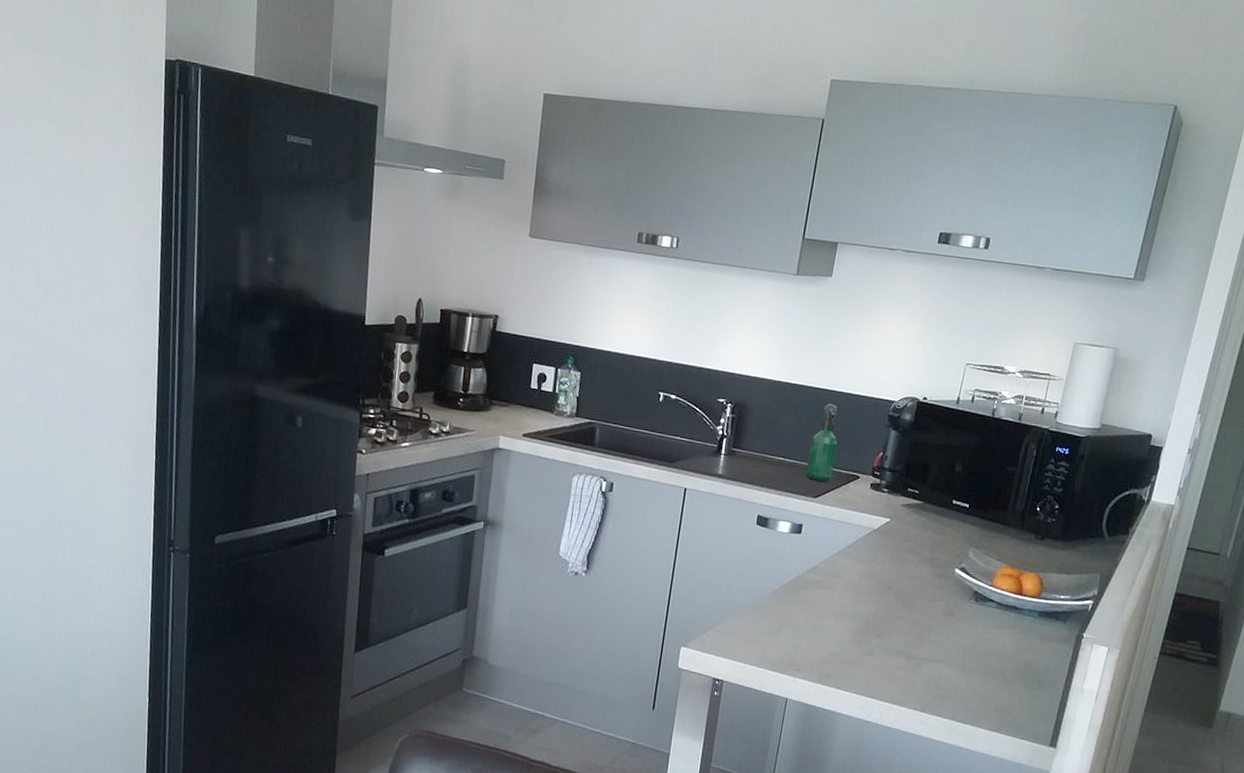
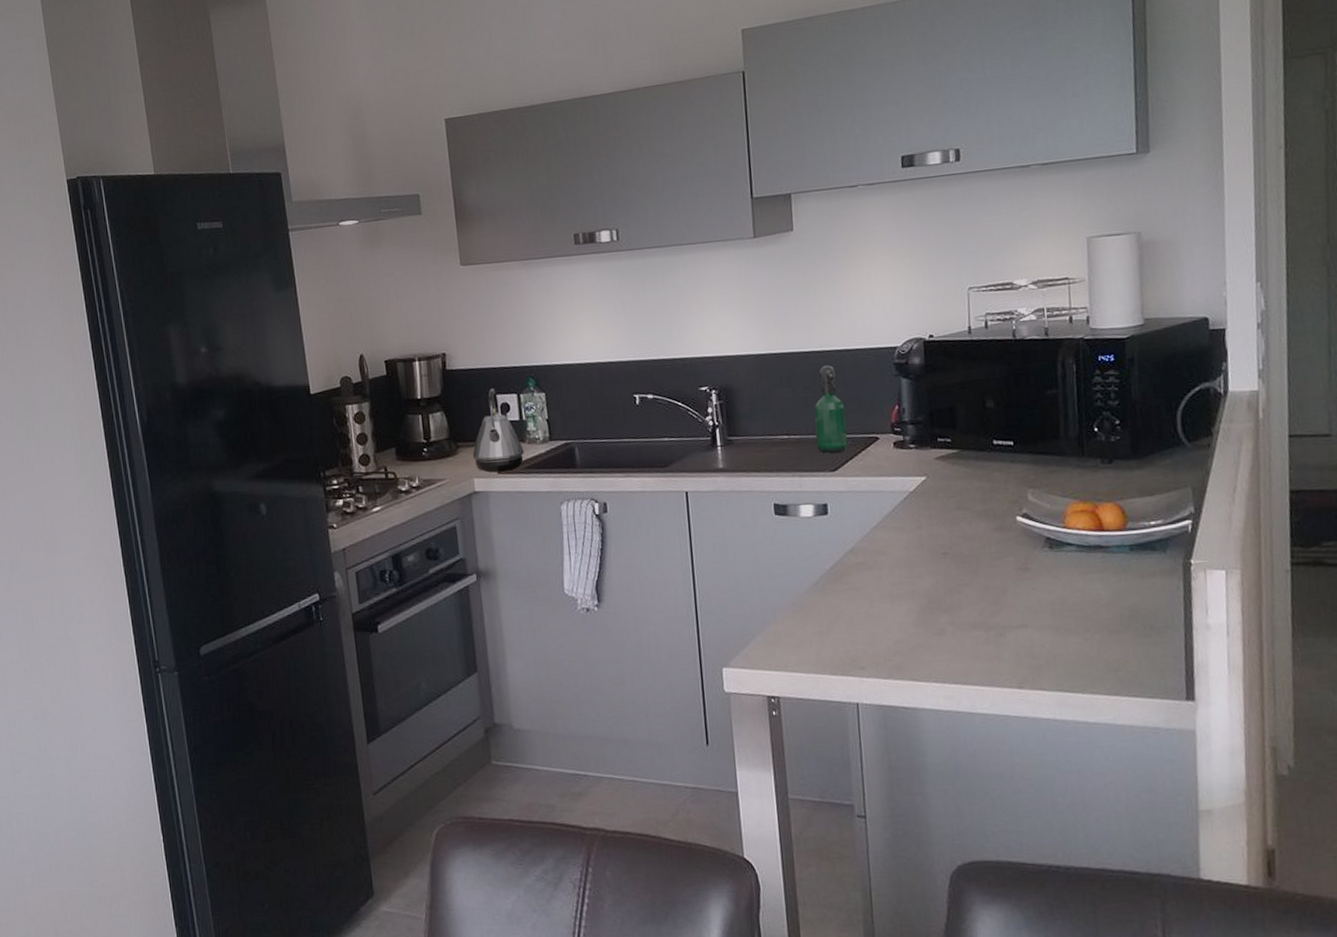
kettle: none [503,357,551,436] -> present [472,388,524,472]

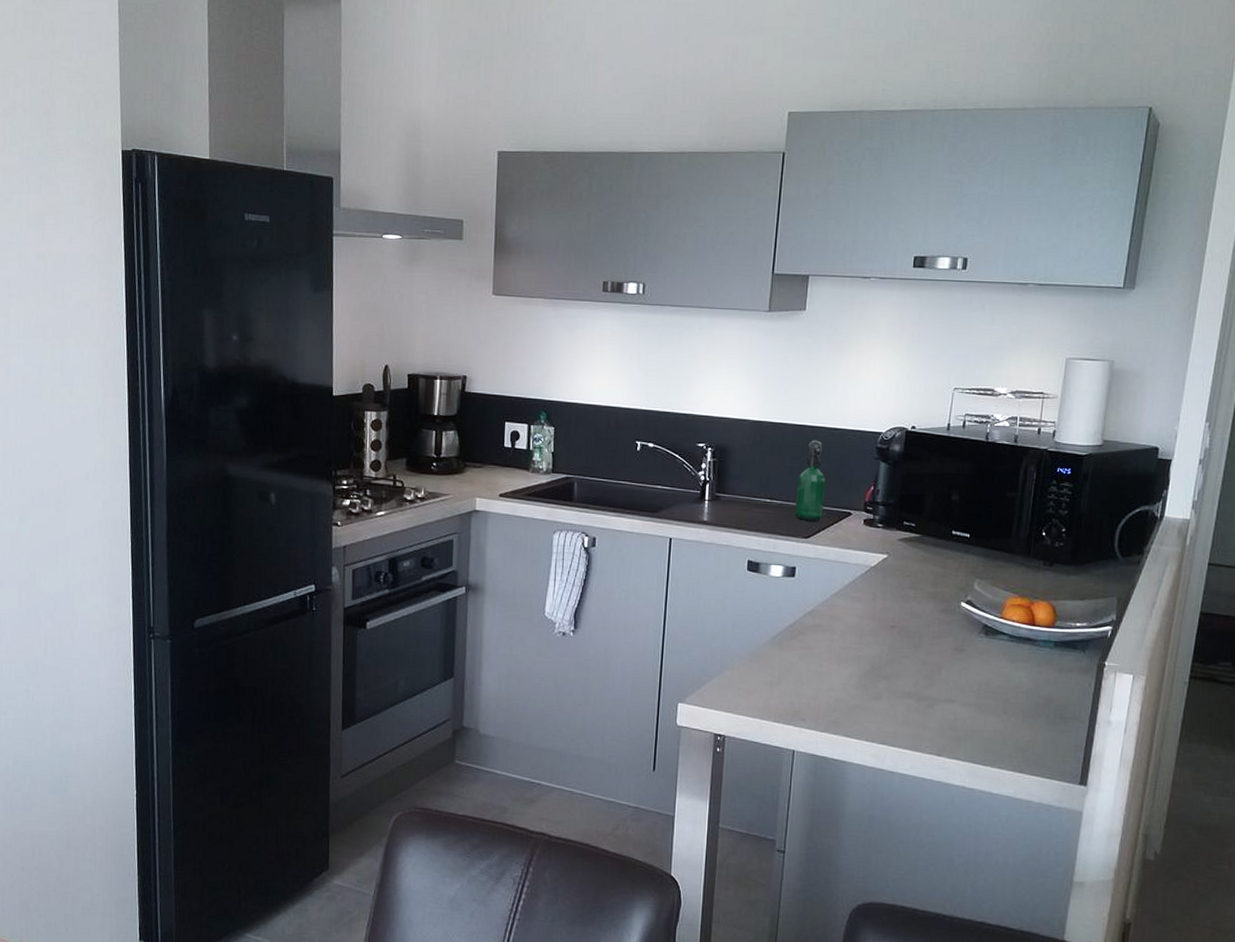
kettle: present [472,388,524,472] -> none [478,415,527,495]

